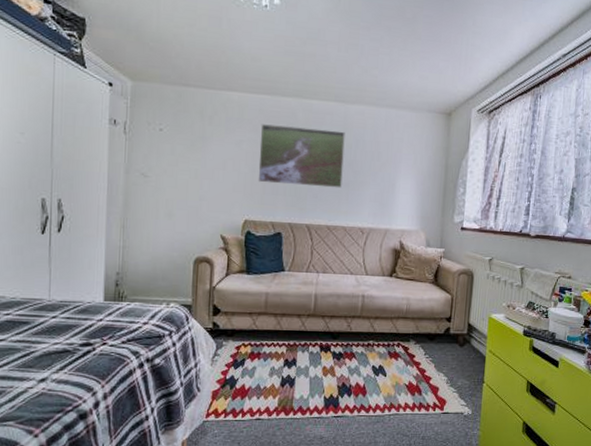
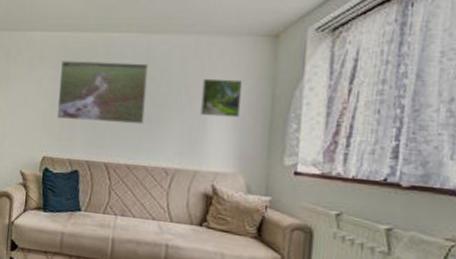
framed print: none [389,147,424,183] -> present [199,78,243,118]

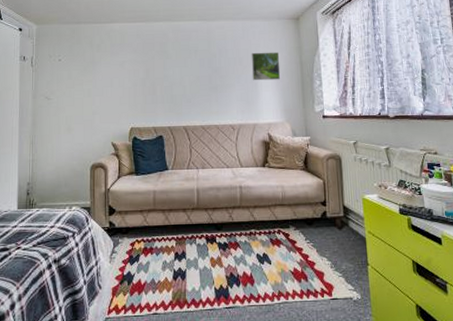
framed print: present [56,61,148,125] -> none [139,44,211,94]

